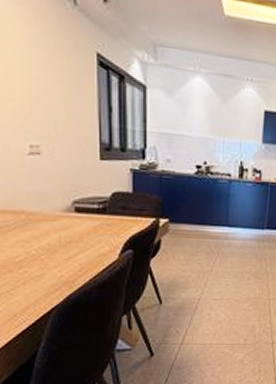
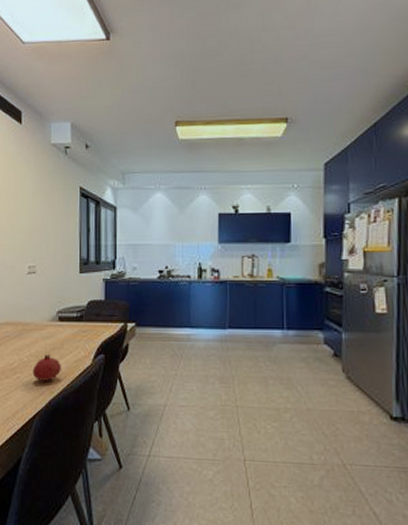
fruit: none [44,246,81,276] -> present [32,353,61,381]

